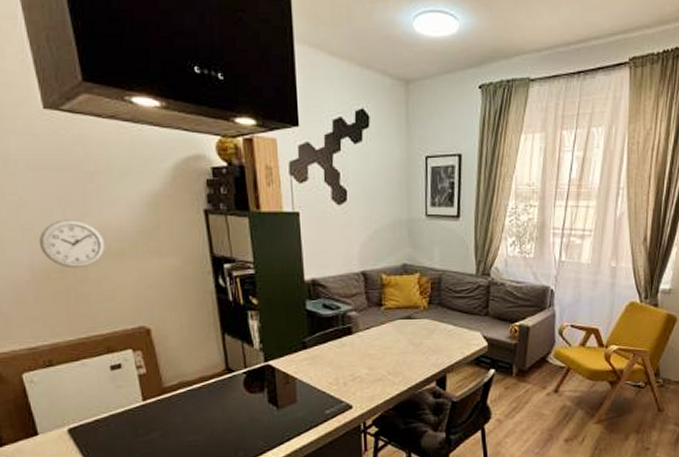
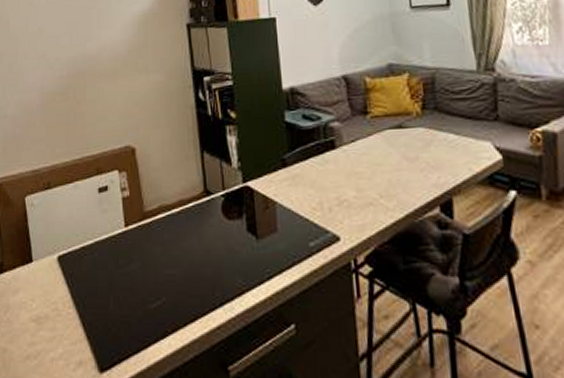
wall clock: present [38,219,106,269] -> none [49,44,102,91]

